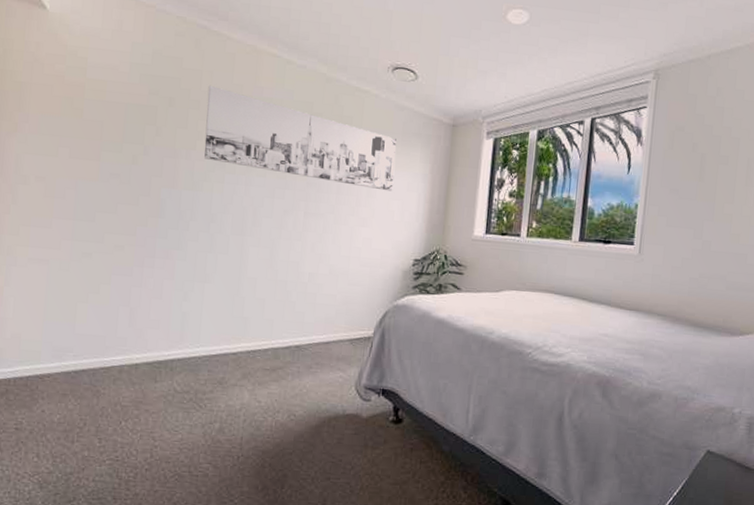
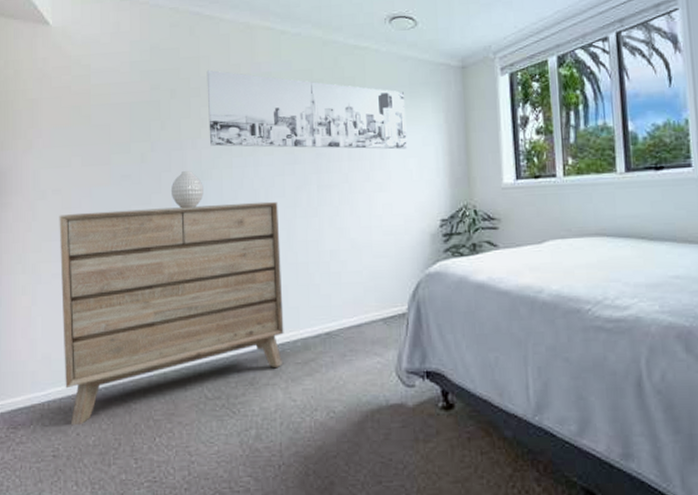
dresser: none [33,202,265,403] -> present [59,201,284,426]
vase: none [159,179,193,215] -> present [170,171,204,209]

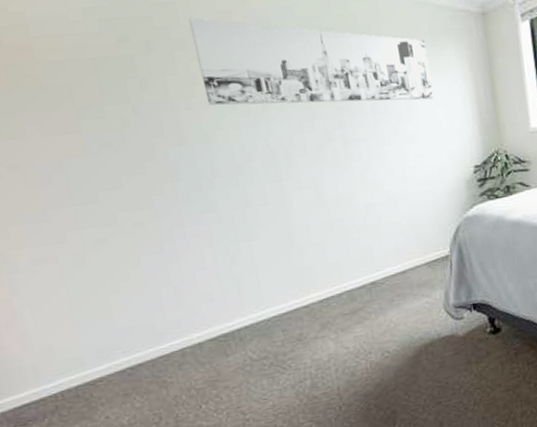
dresser: present [59,201,284,426] -> none [24,161,329,411]
vase: present [170,171,204,209] -> none [168,134,211,176]

